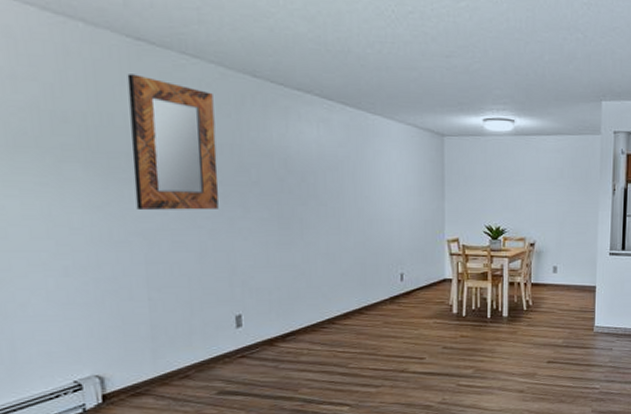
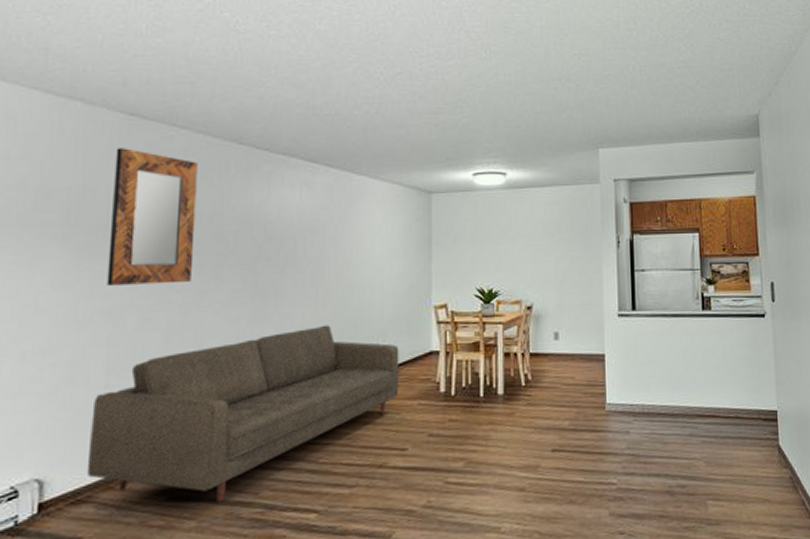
sofa: none [139,253,417,397] -> present [86,325,399,503]

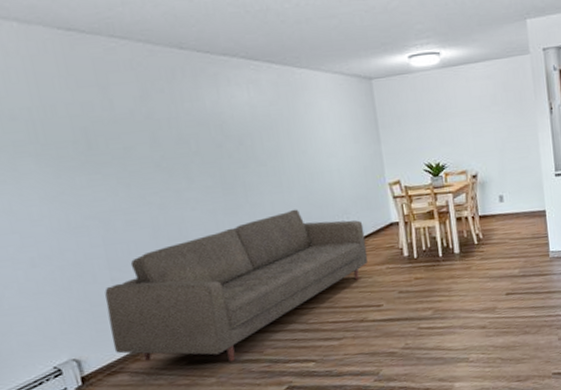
home mirror: present [107,148,198,285] -> none [63,64,165,194]

